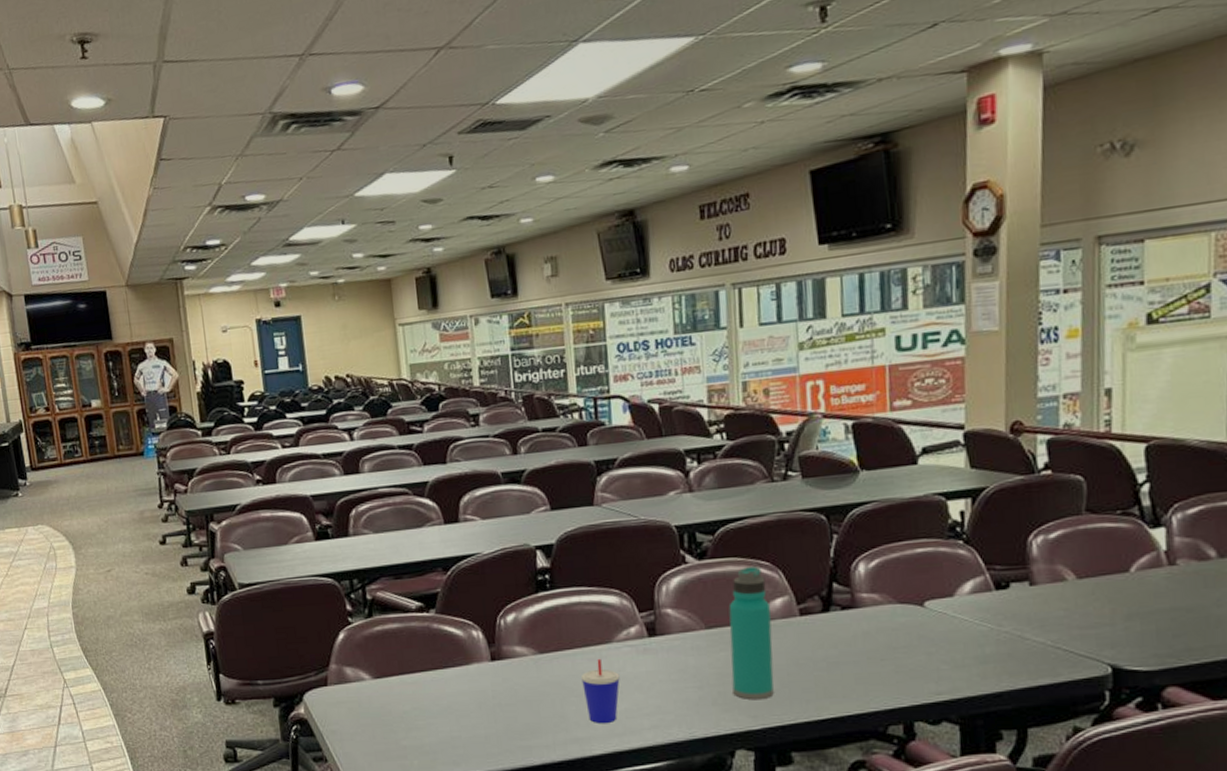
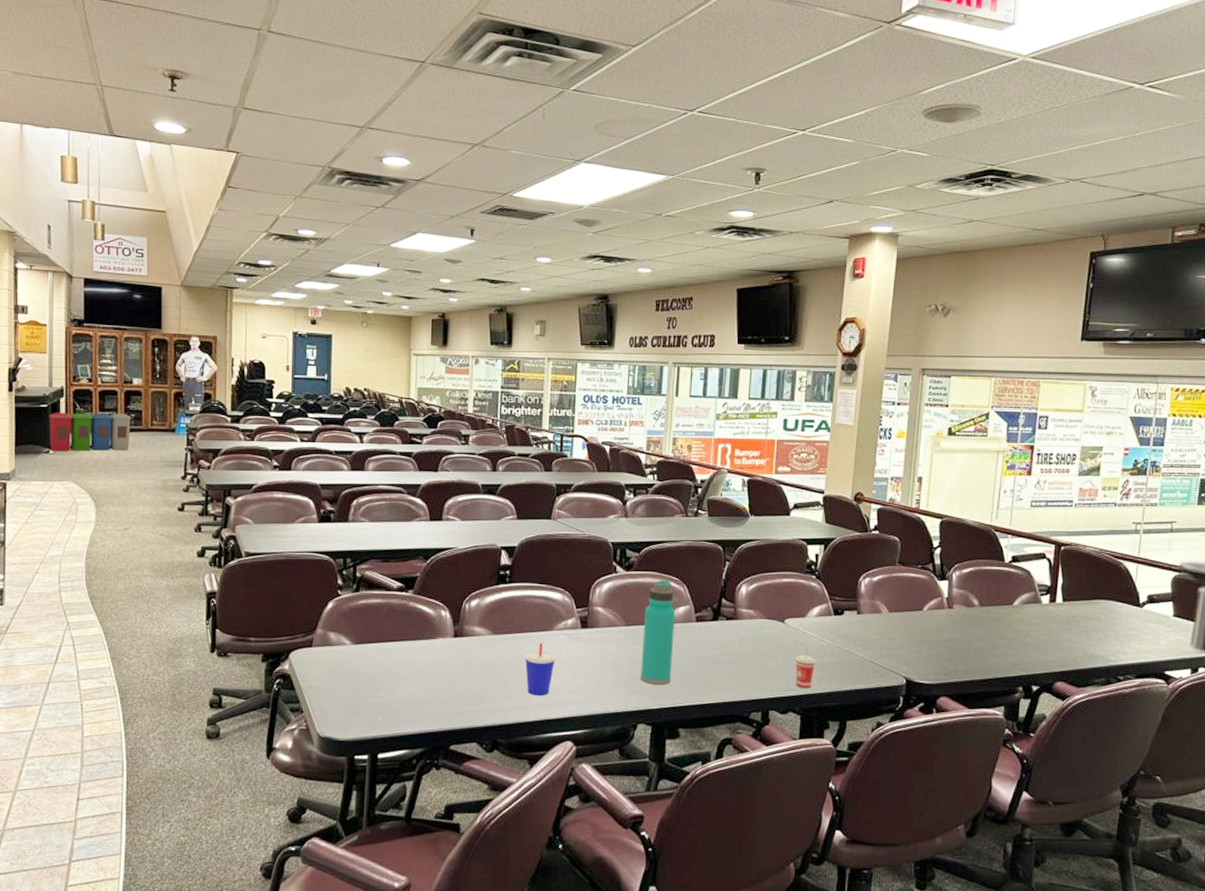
recycling bin: none [12,441,98,493] -> present [48,412,132,451]
beverage cup: none [939,626,975,690] -> present [793,638,816,689]

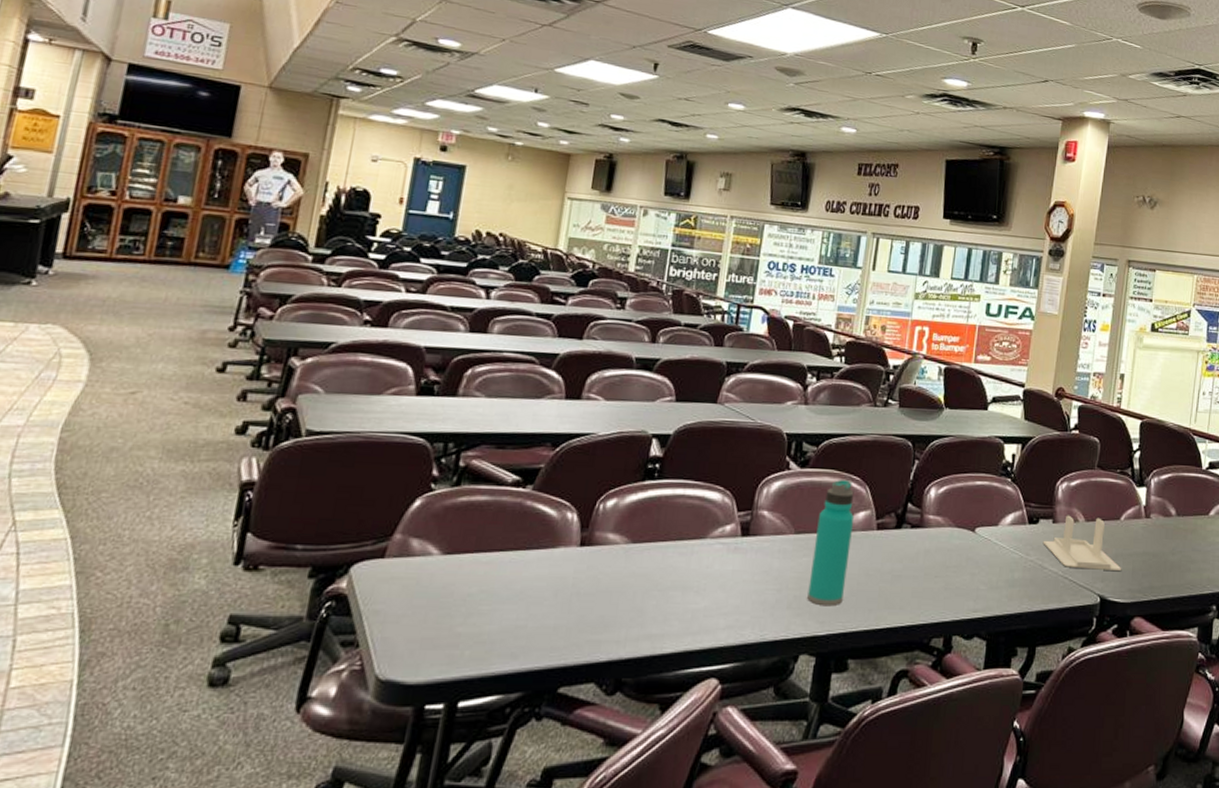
recycling bin: present [48,412,132,451] -> none [30,231,168,288]
beverage cup: present [525,642,555,695] -> none [667,553,707,620]
beverage cup: present [793,638,816,689] -> none [983,550,1007,609]
napkin holder: none [848,607,926,657] -> present [1043,515,1122,572]

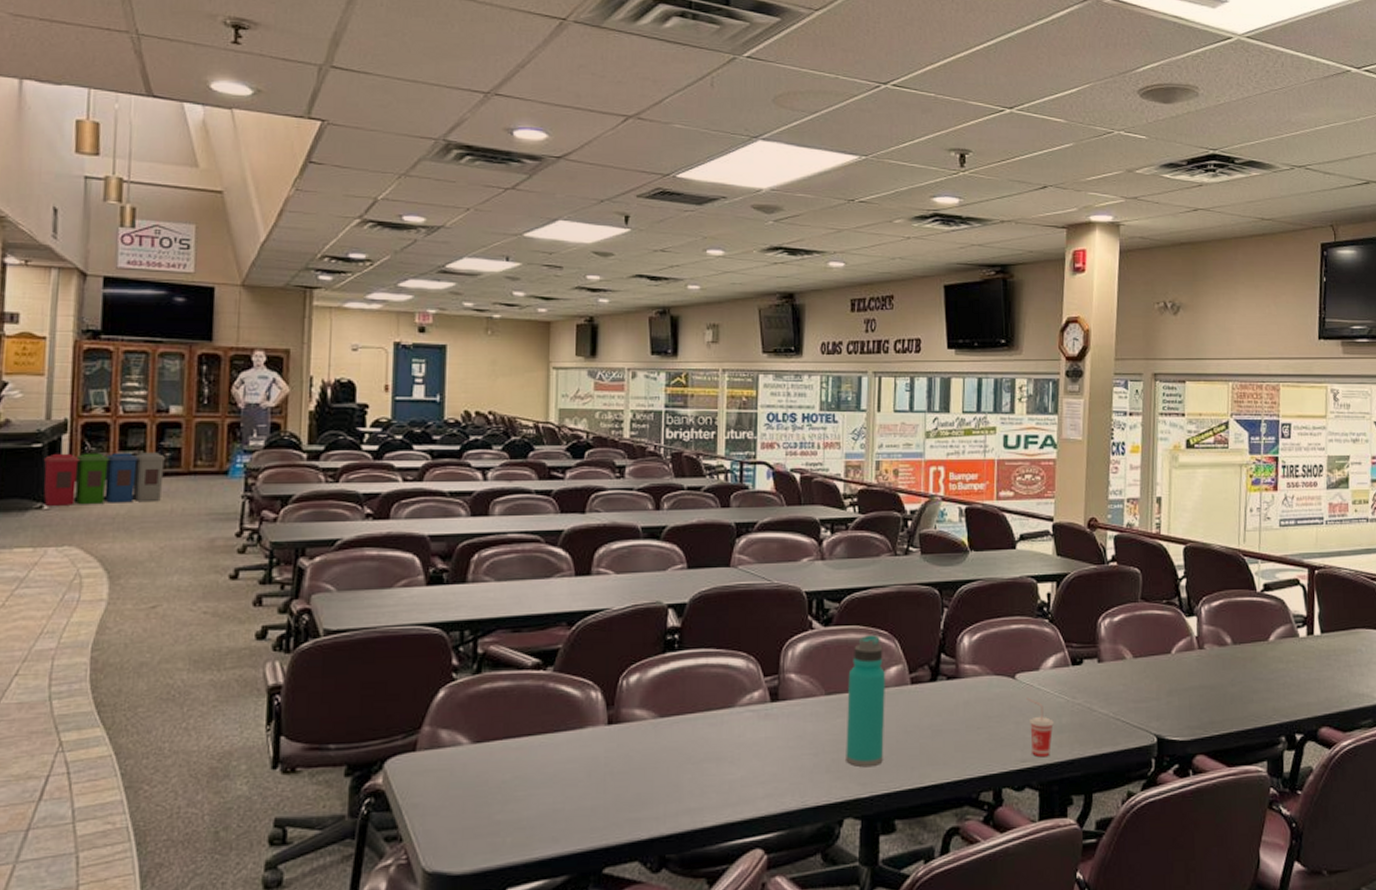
recycling bin: none [30,231,168,288] -> present [42,452,167,506]
beverage cup: none [983,550,1007,609] -> present [1026,697,1054,758]
napkin holder: present [1043,515,1122,572] -> none [1089,652,1178,709]

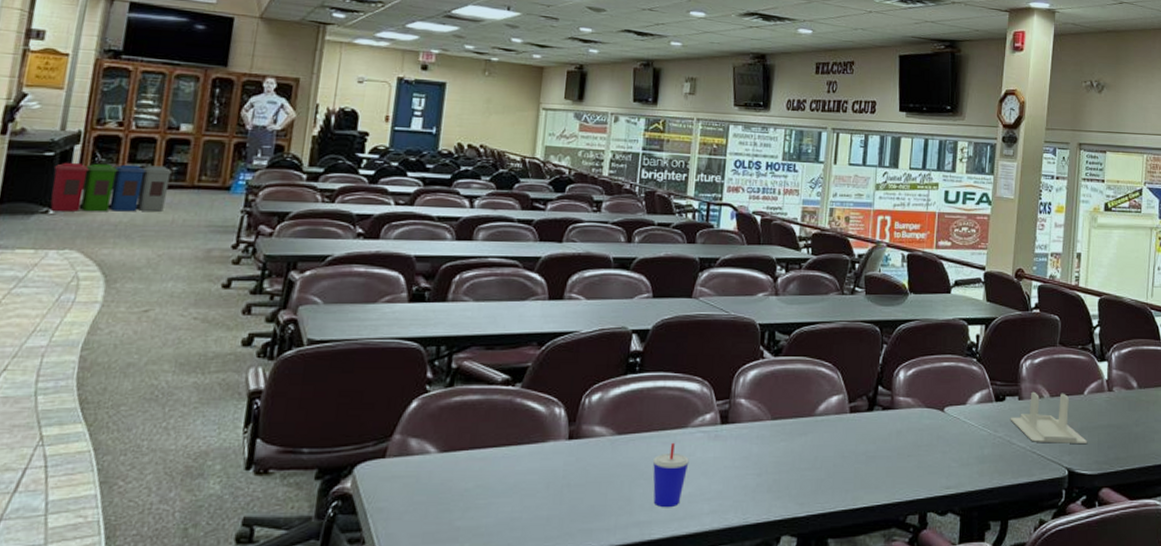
beverage cup: none [701,723,739,792] -> present [653,442,689,507]
water bottle: present [846,634,886,768] -> none [786,365,828,489]
beverage cup: present [1026,697,1054,758] -> none [953,429,977,485]
napkin holder: none [1089,652,1178,709] -> present [1010,391,1088,445]

